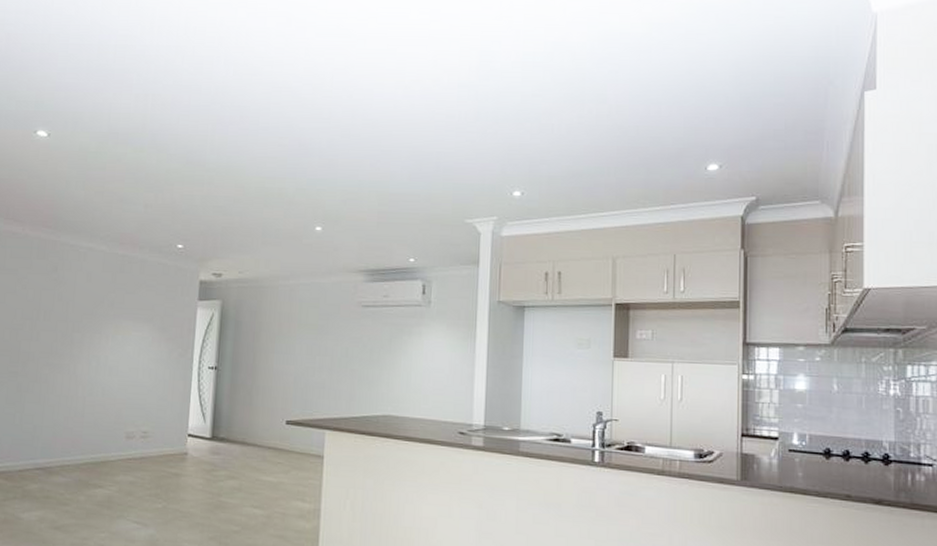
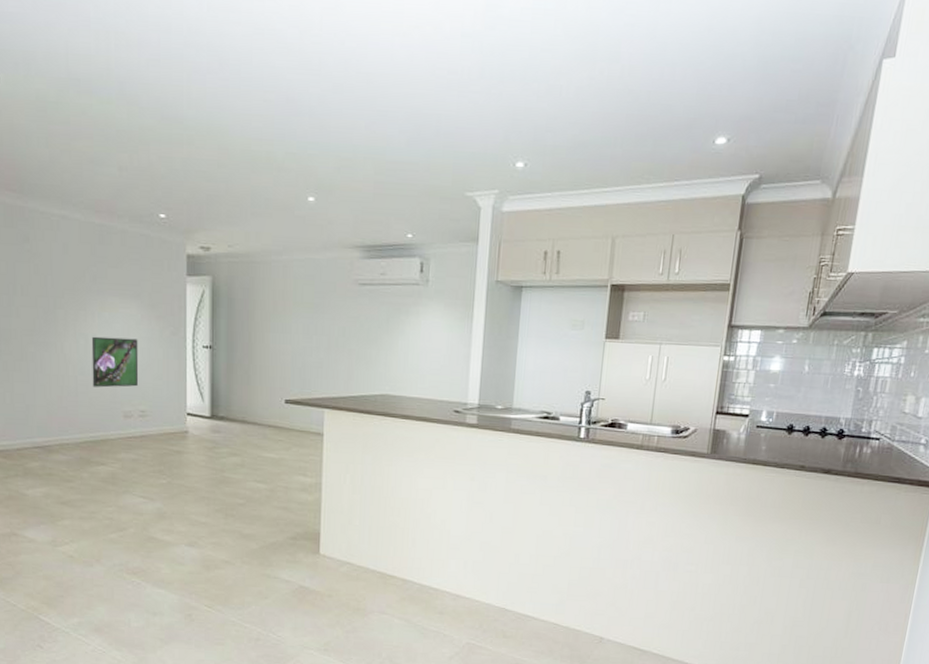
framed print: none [99,358,147,408] -> present [91,336,139,388]

